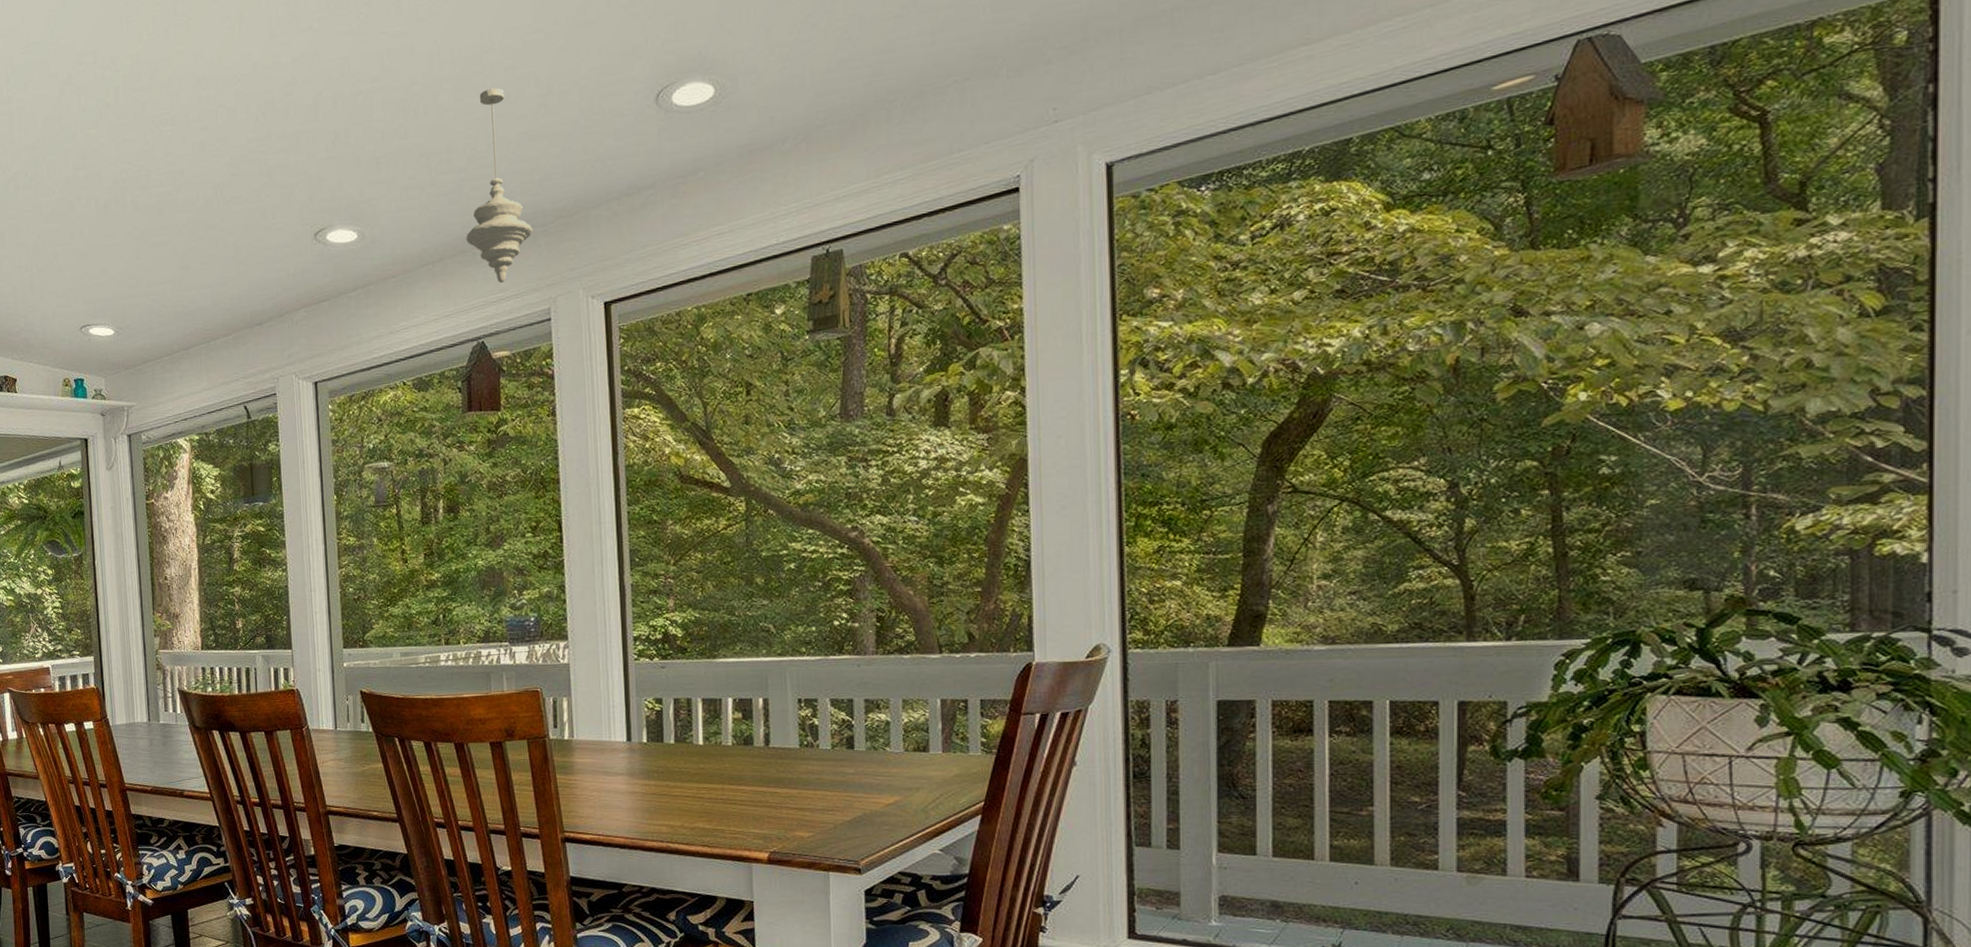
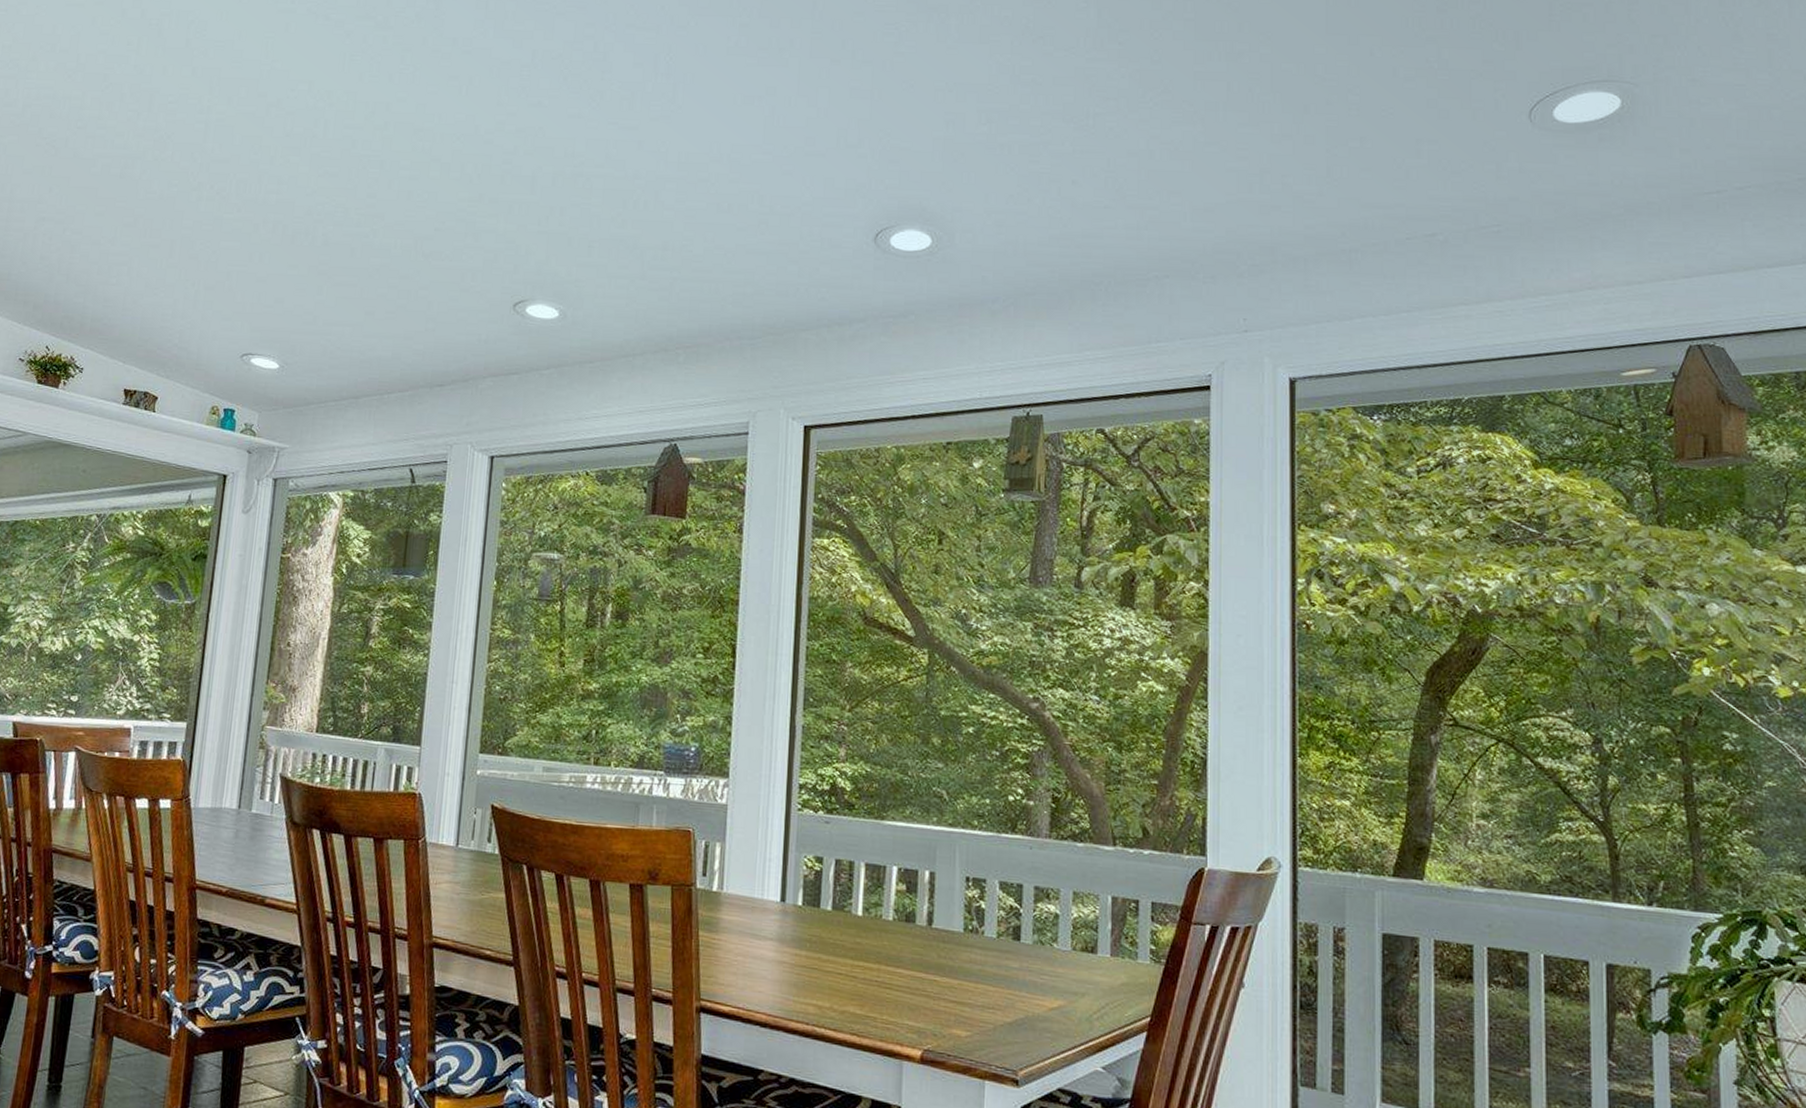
pendant light: present [466,87,533,284] -> none [671,196,740,389]

